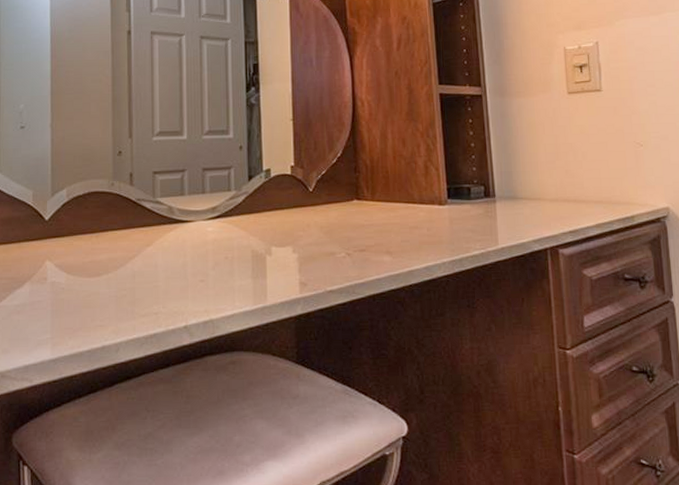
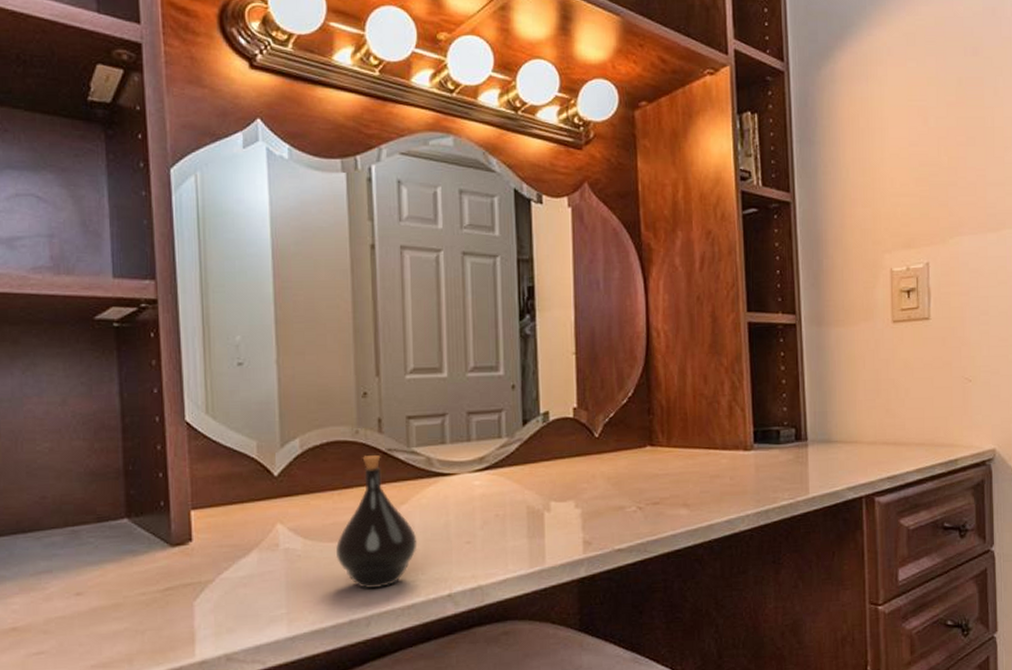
perfume bottle: none [92,204,160,319] -> present [335,455,417,589]

